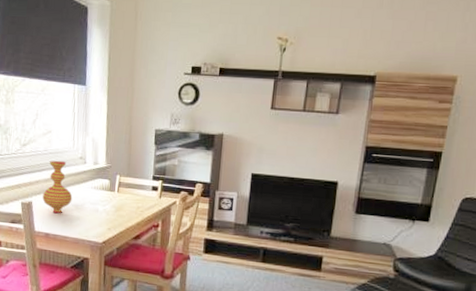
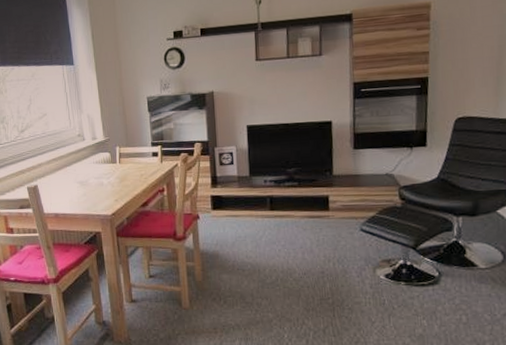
vase: present [42,160,73,214] -> none [47,141,76,193]

